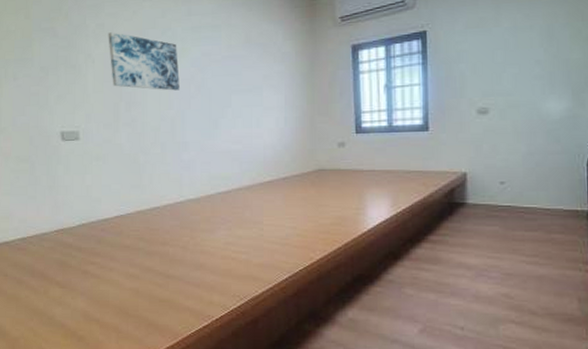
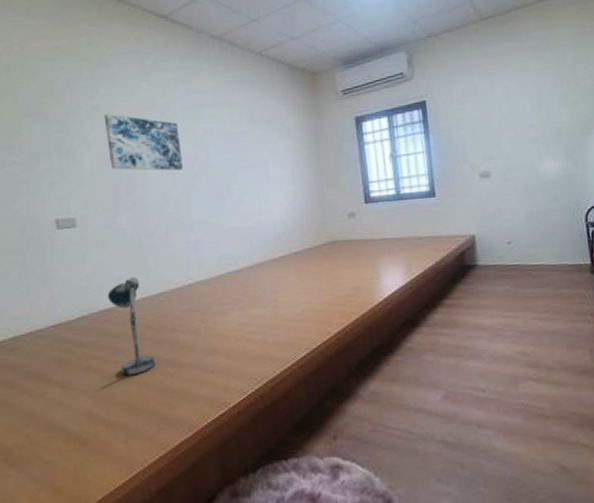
desk lamp: none [105,191,145,282] -> present [107,277,155,376]

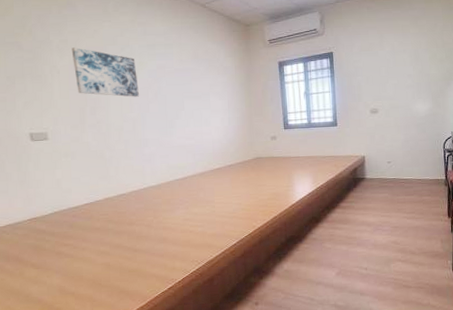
desk lamp: present [107,277,155,376] -> none [75,182,115,259]

